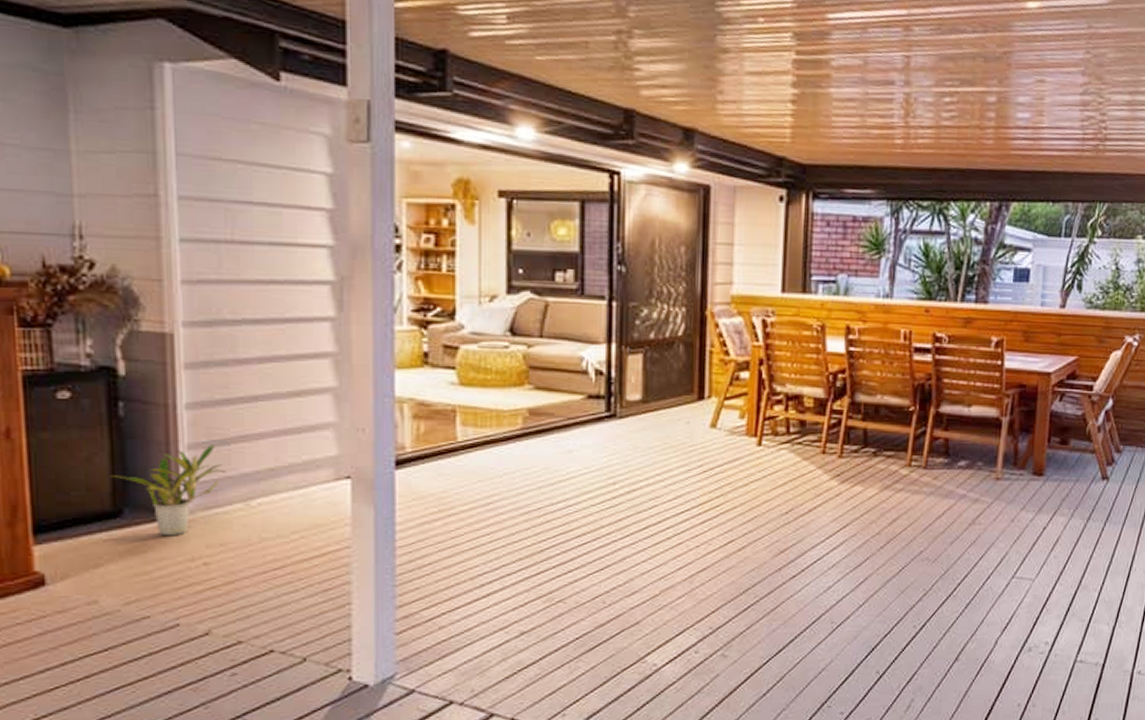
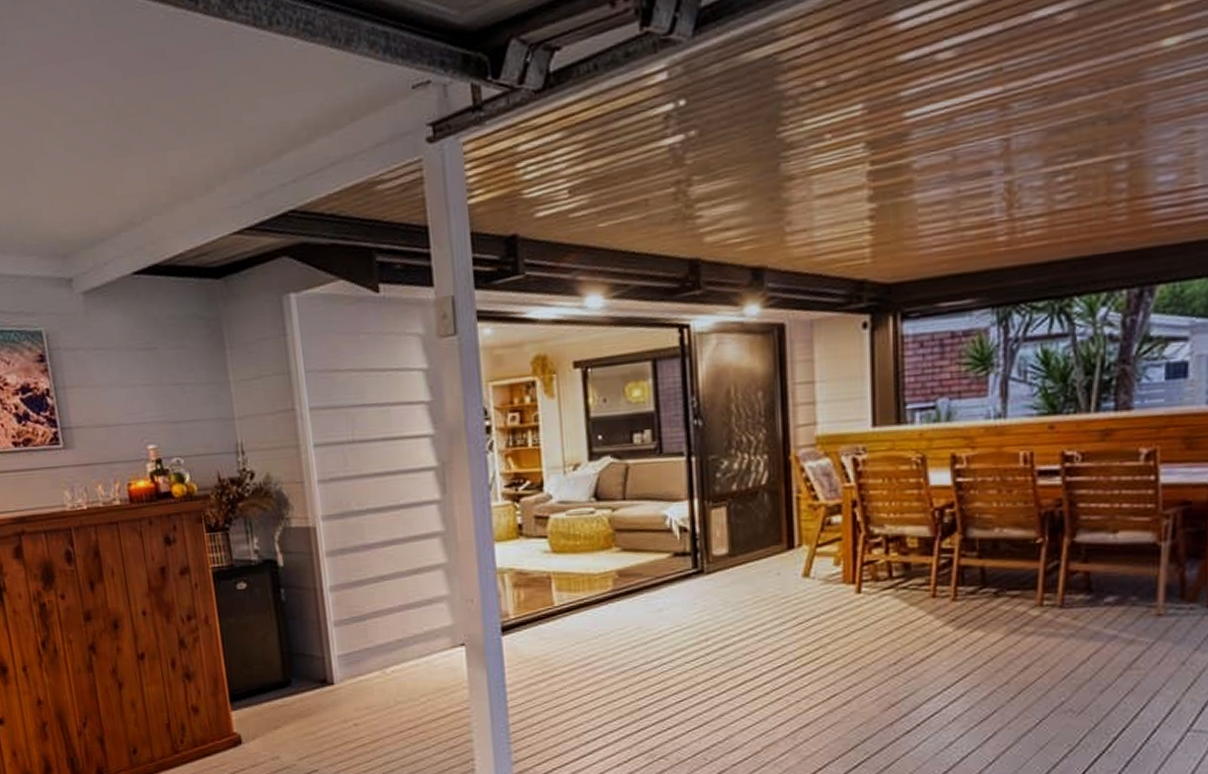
potted plant: present [109,445,226,536] -> none [279,621,365,702]

